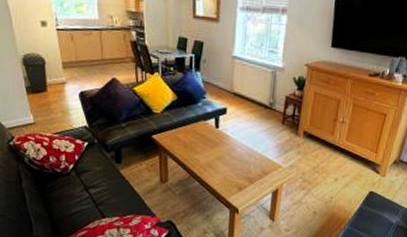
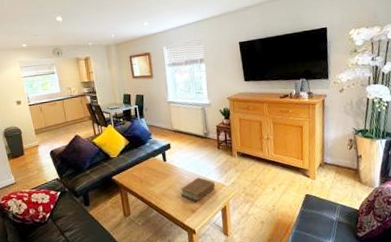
book: none [229,152,271,180] -> present [180,177,215,202]

